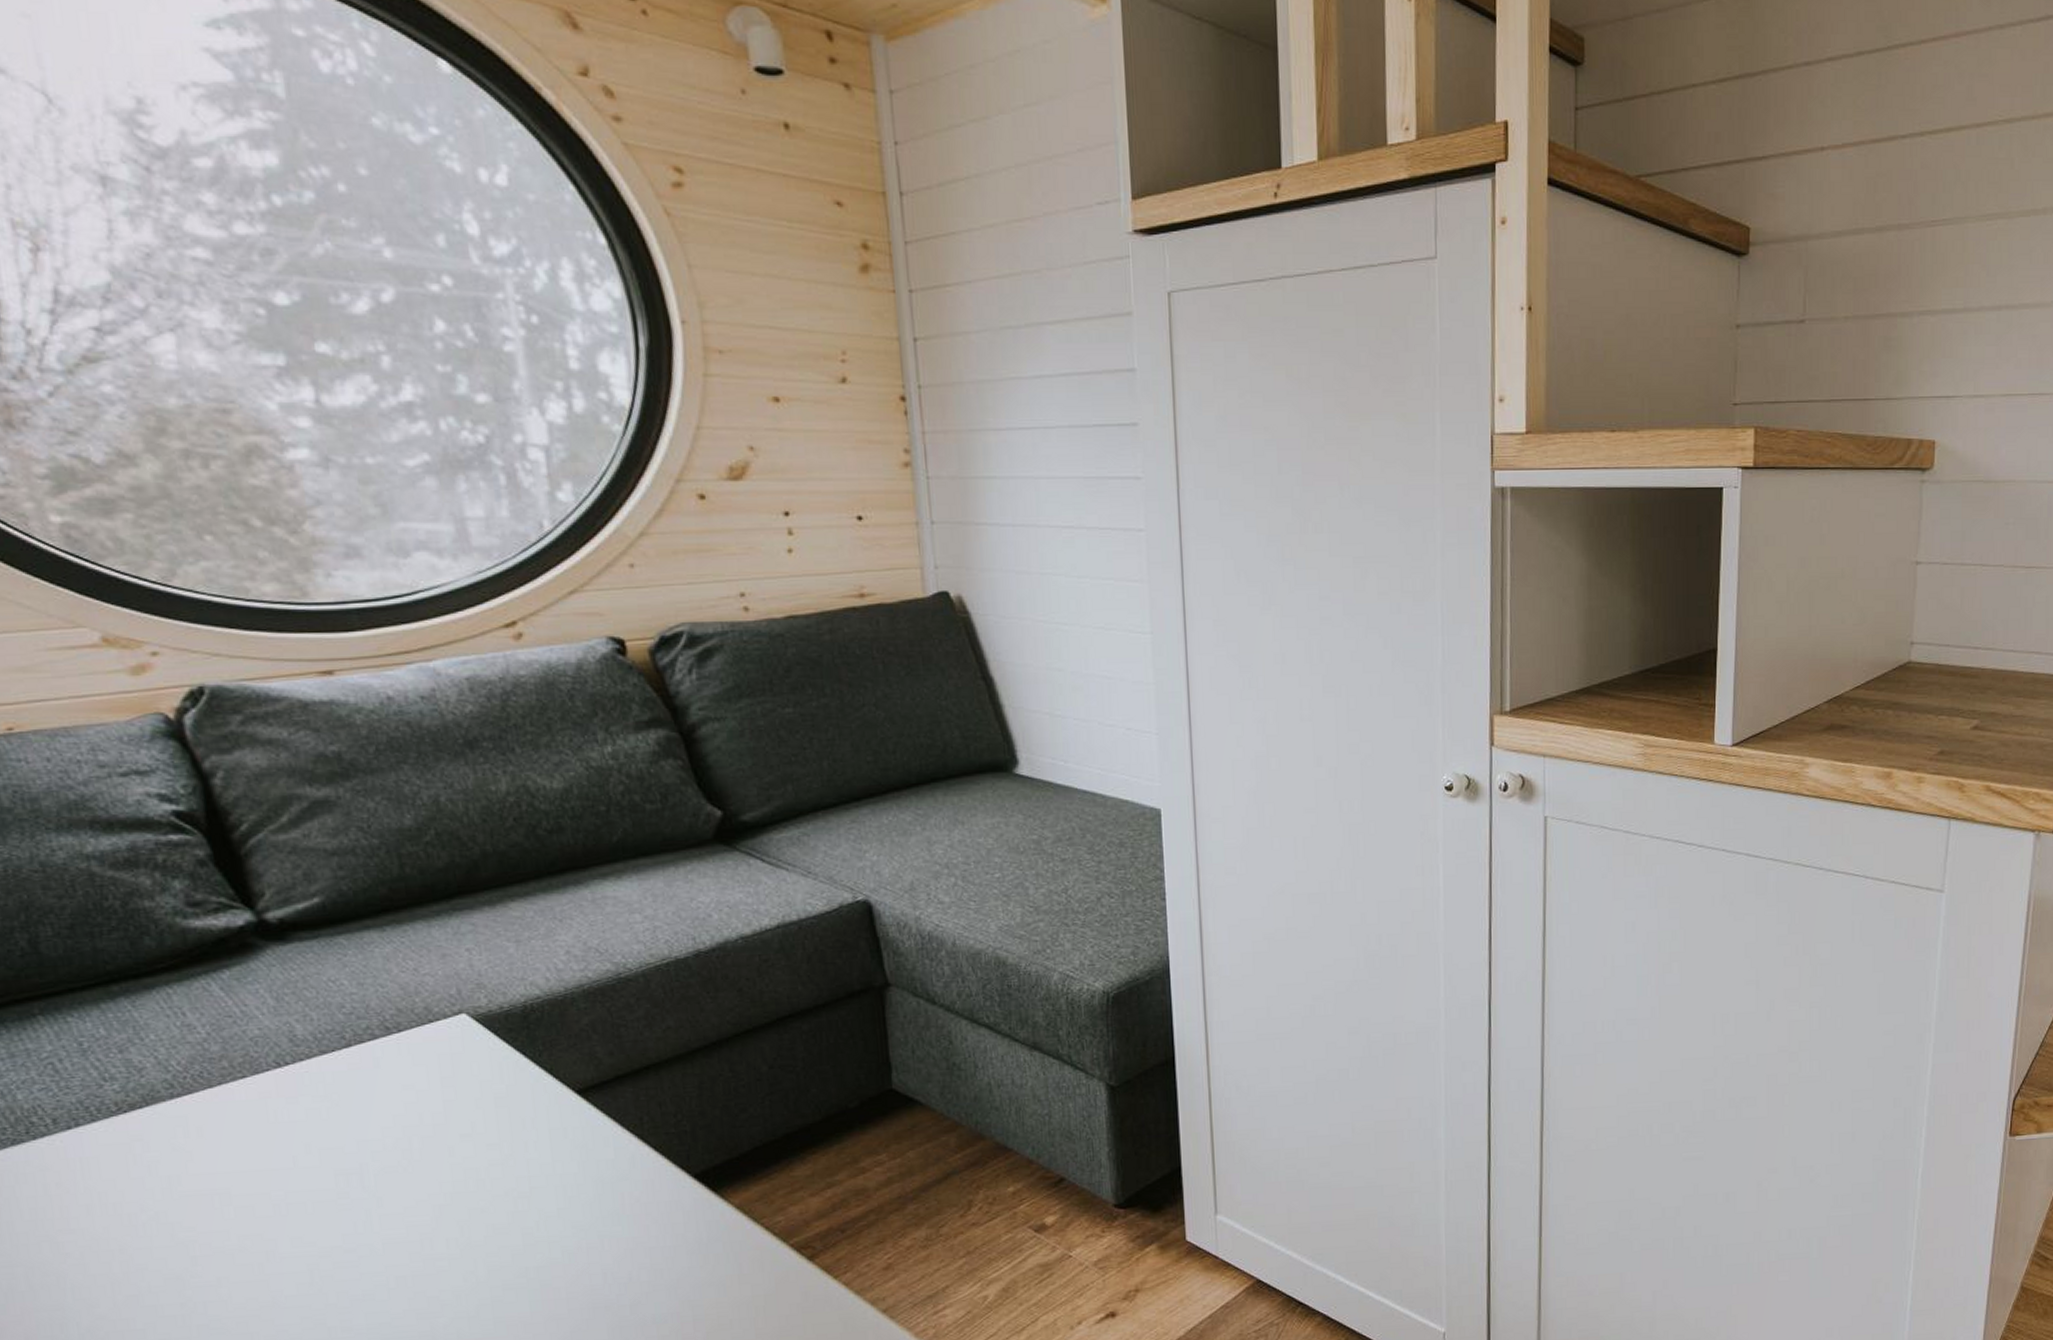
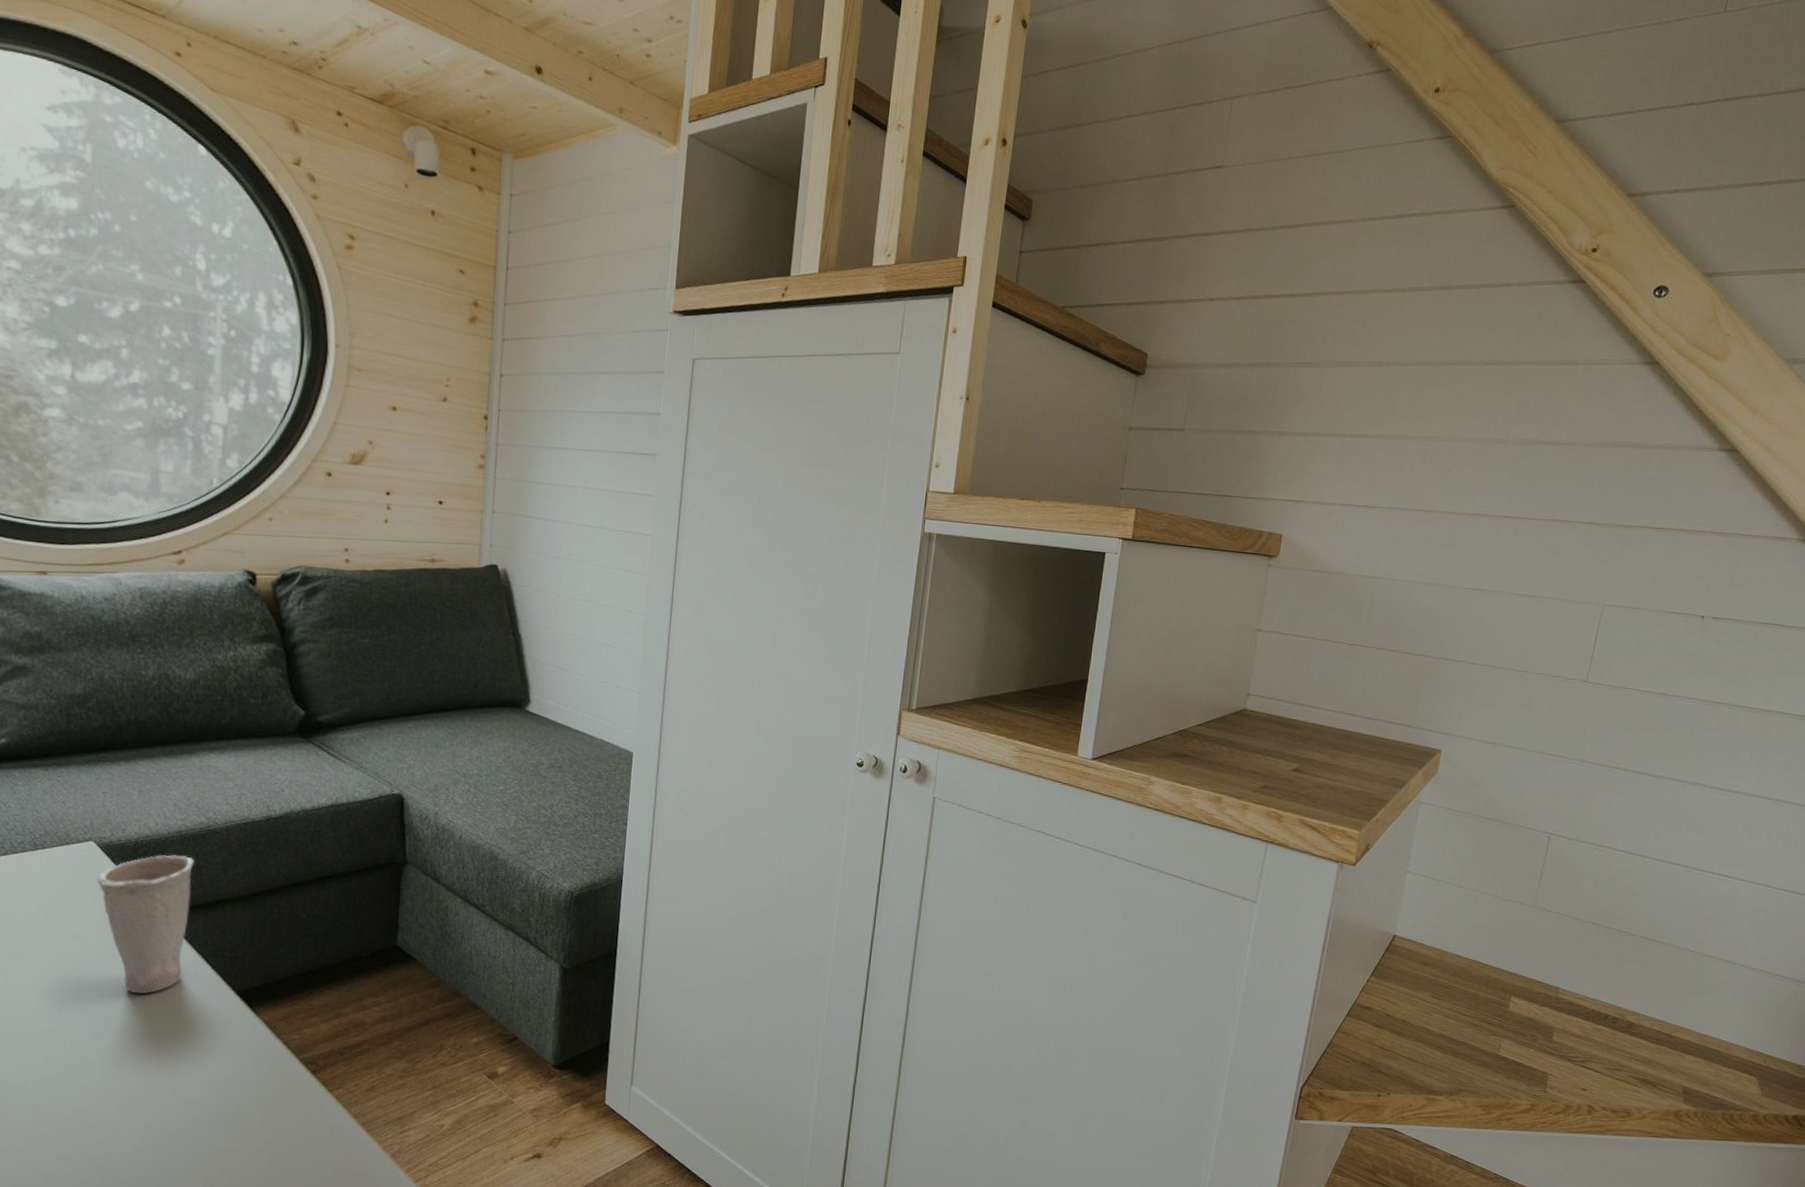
cup: none [480,1015,616,1196] -> present [97,855,195,994]

